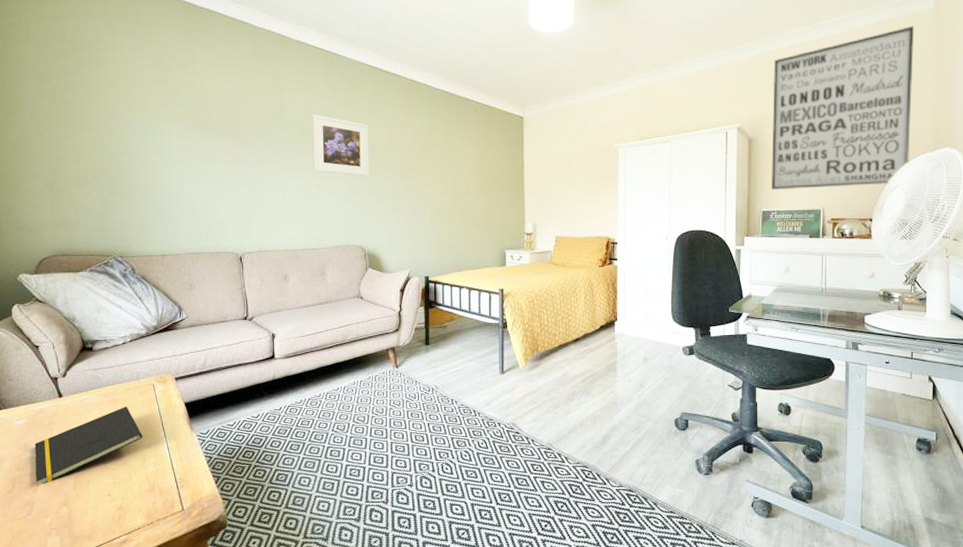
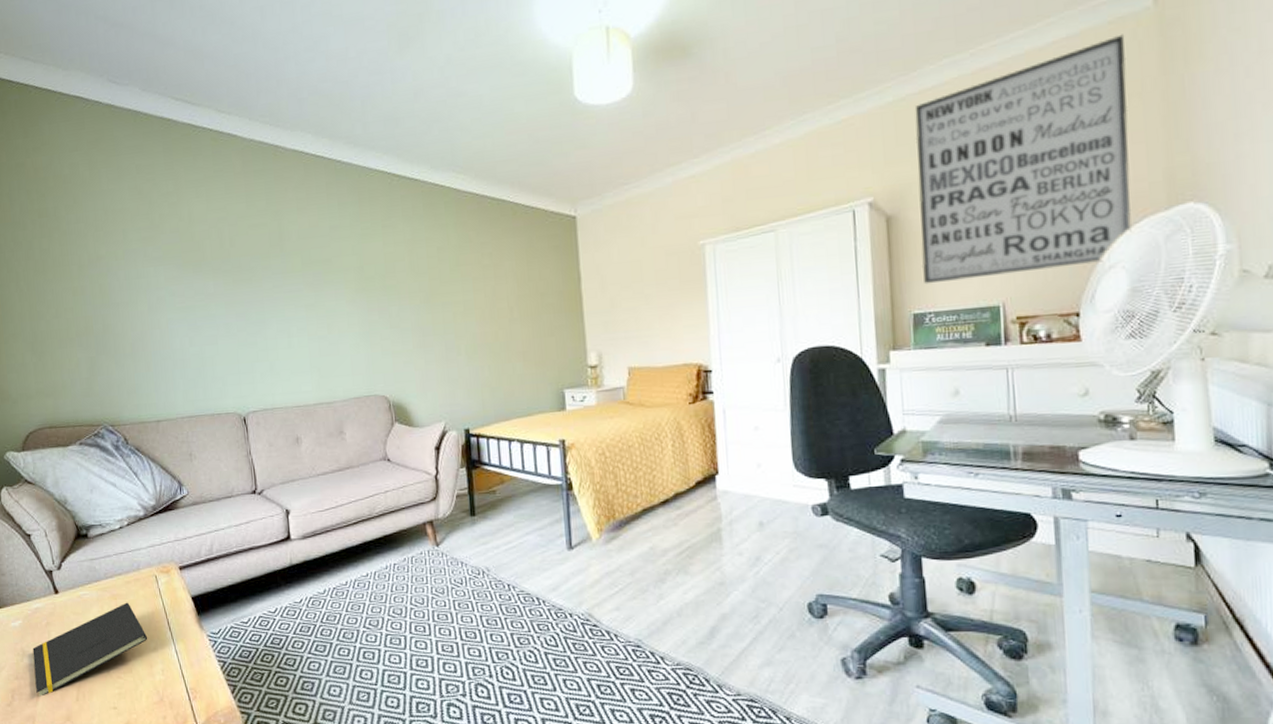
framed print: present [312,113,370,177] -> none [316,236,389,309]

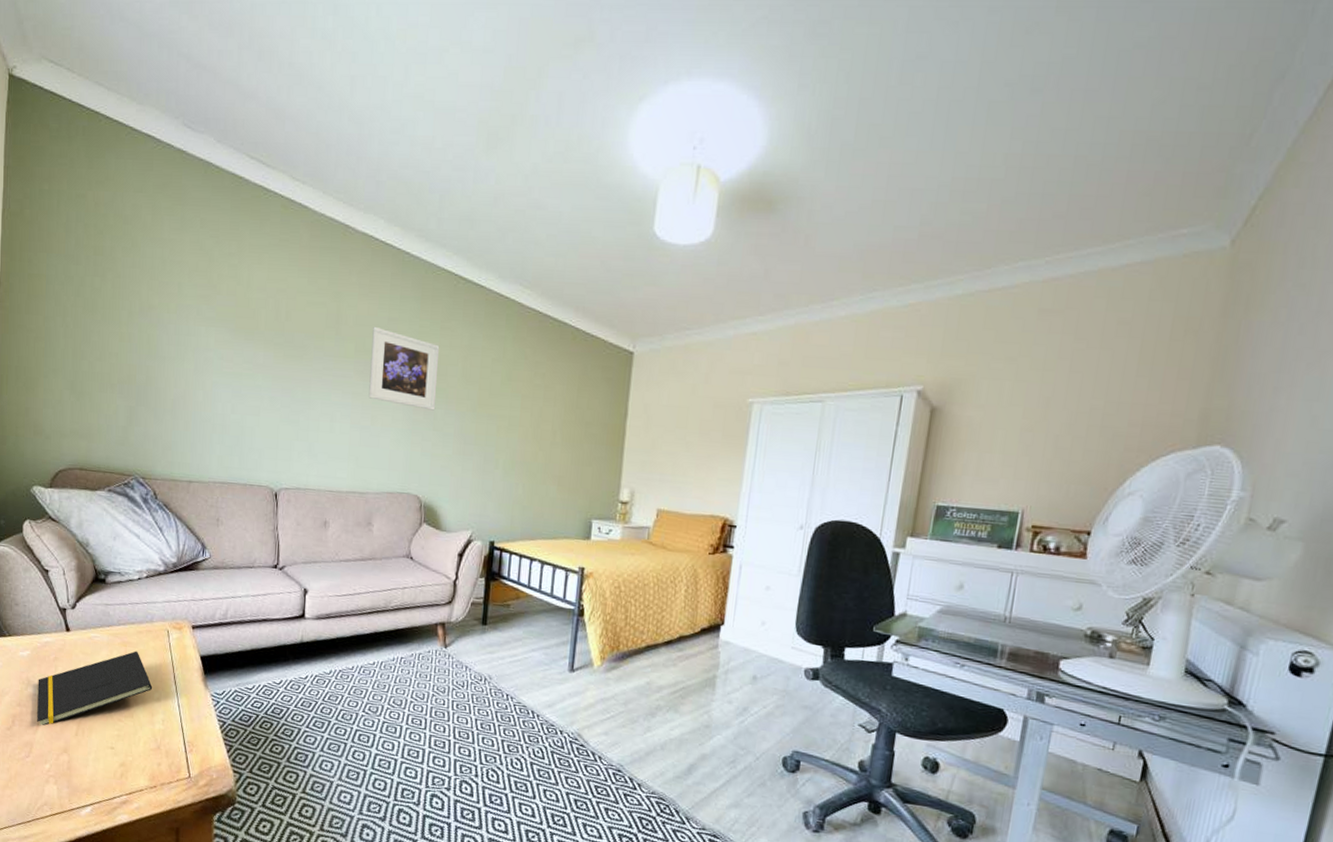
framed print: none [316,236,389,309] -> present [368,326,440,411]
wall art: present [914,34,1132,284] -> none [953,269,1196,488]

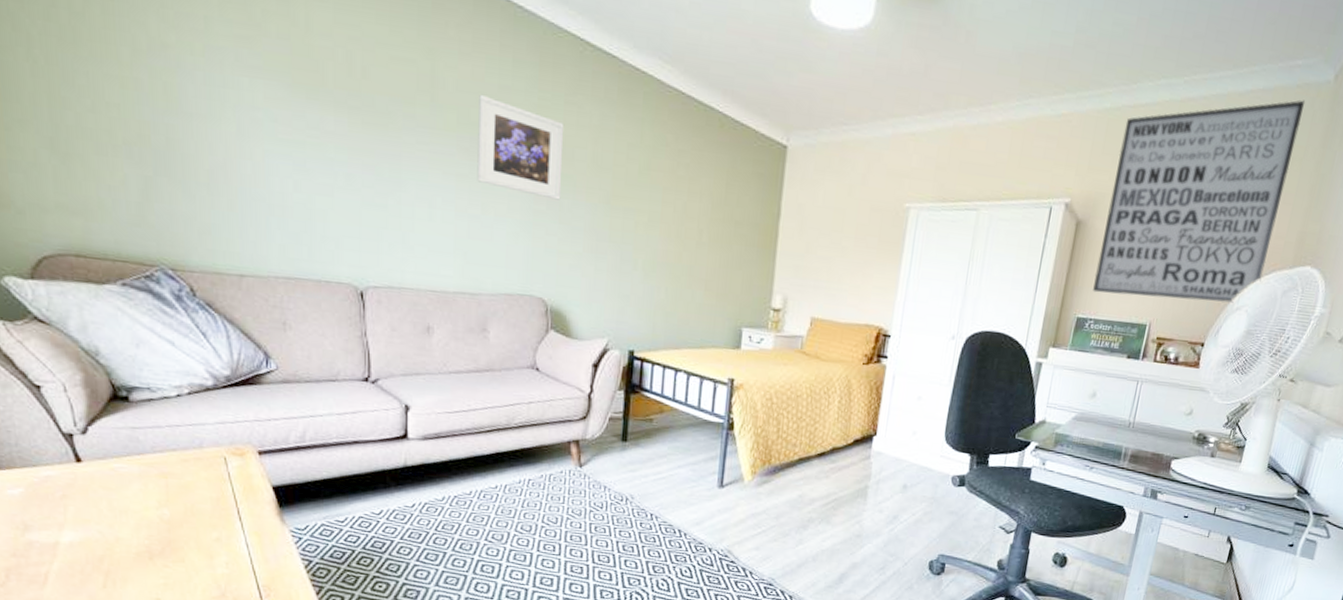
notepad: present [37,650,153,726] -> none [39,483,209,578]
wall art: none [953,269,1196,488] -> present [1093,99,1306,303]

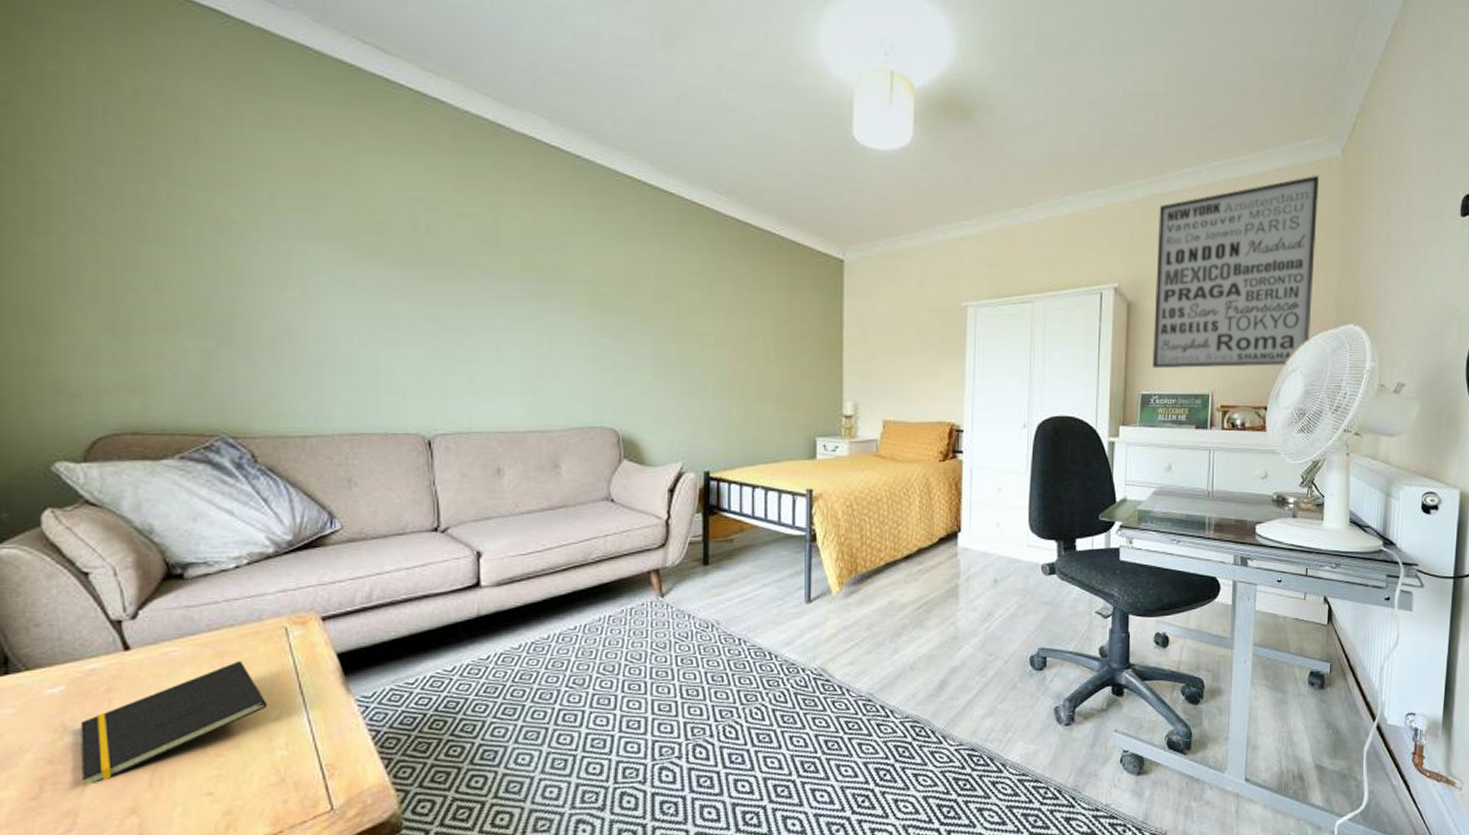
notepad: none [39,483,209,578] -> present [80,660,268,783]
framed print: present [477,94,565,200] -> none [542,239,627,332]

